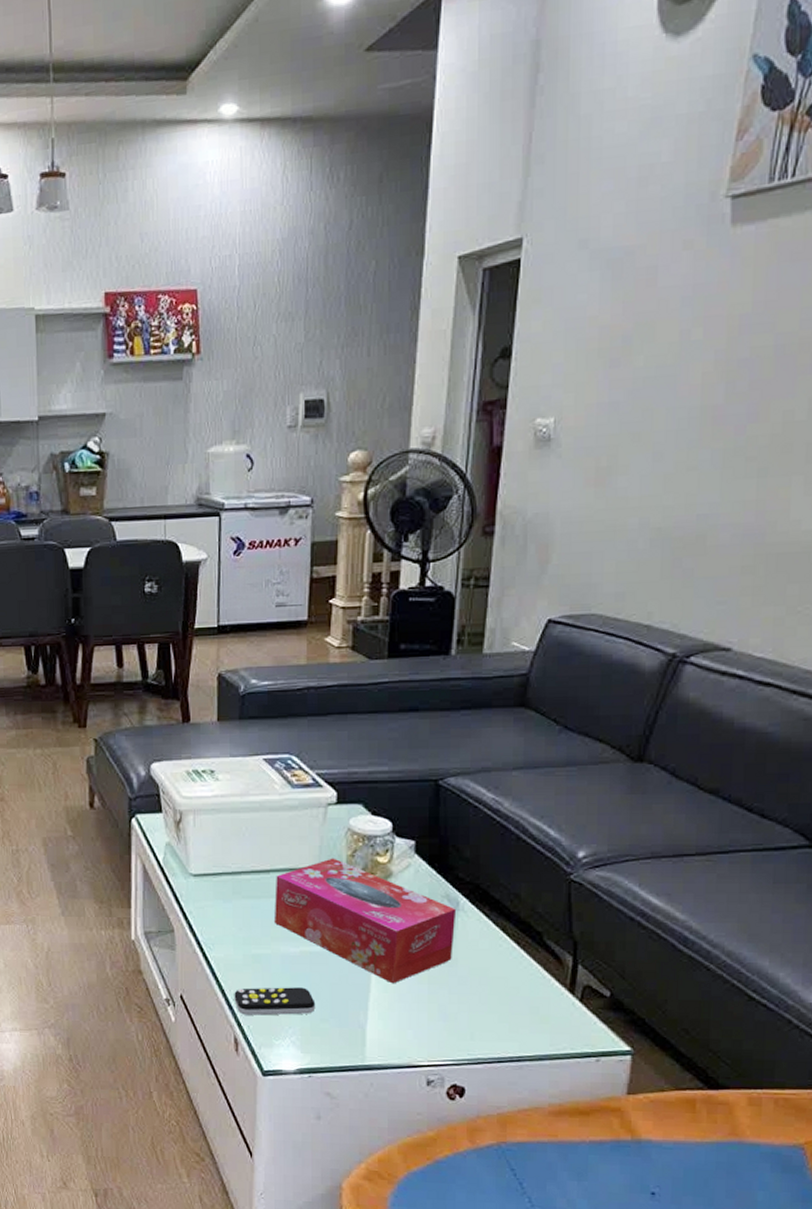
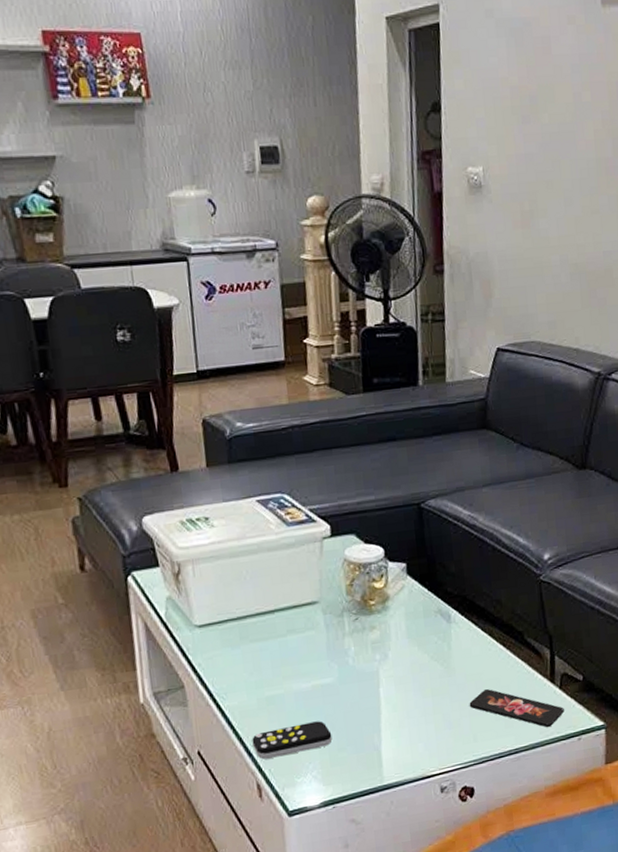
tissue box: present [275,858,457,984] -> none [281,589,450,703]
smartphone: none [469,987,583,1040] -> present [469,689,564,727]

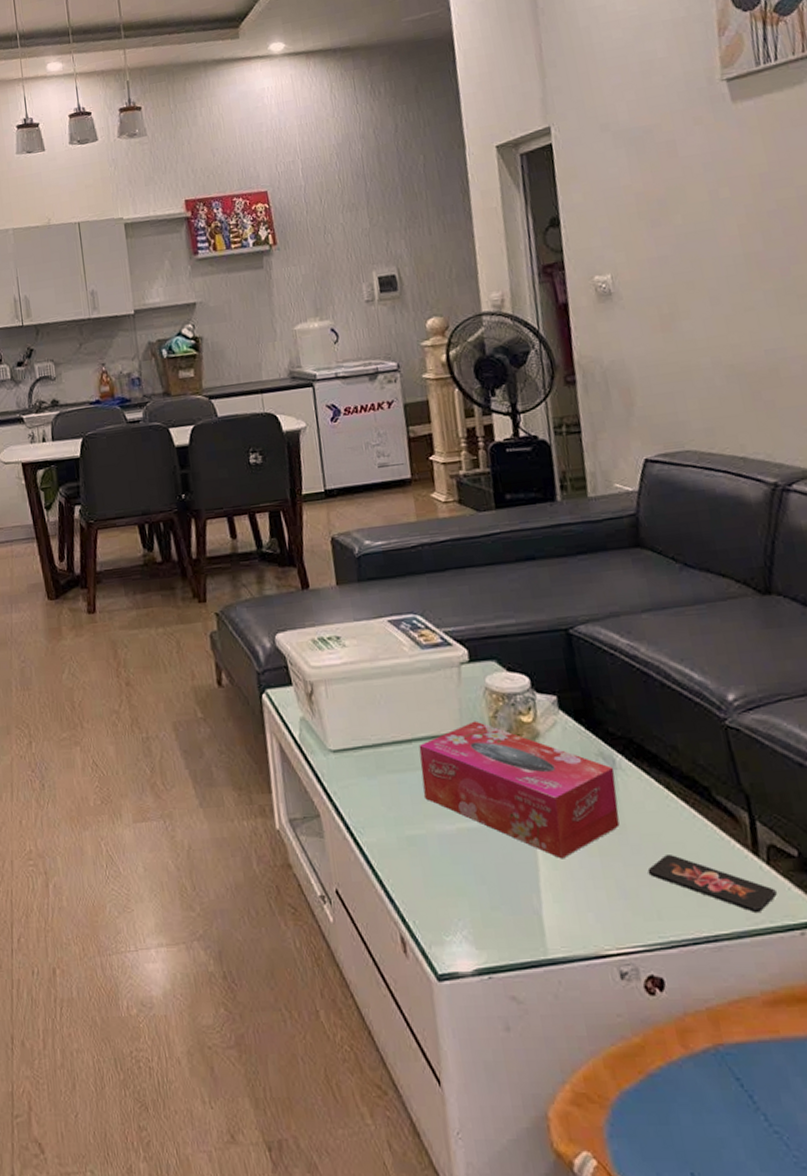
remote control: present [252,721,333,760] -> none [393,871,484,909]
tissue box: none [281,589,450,703] -> present [418,721,620,859]

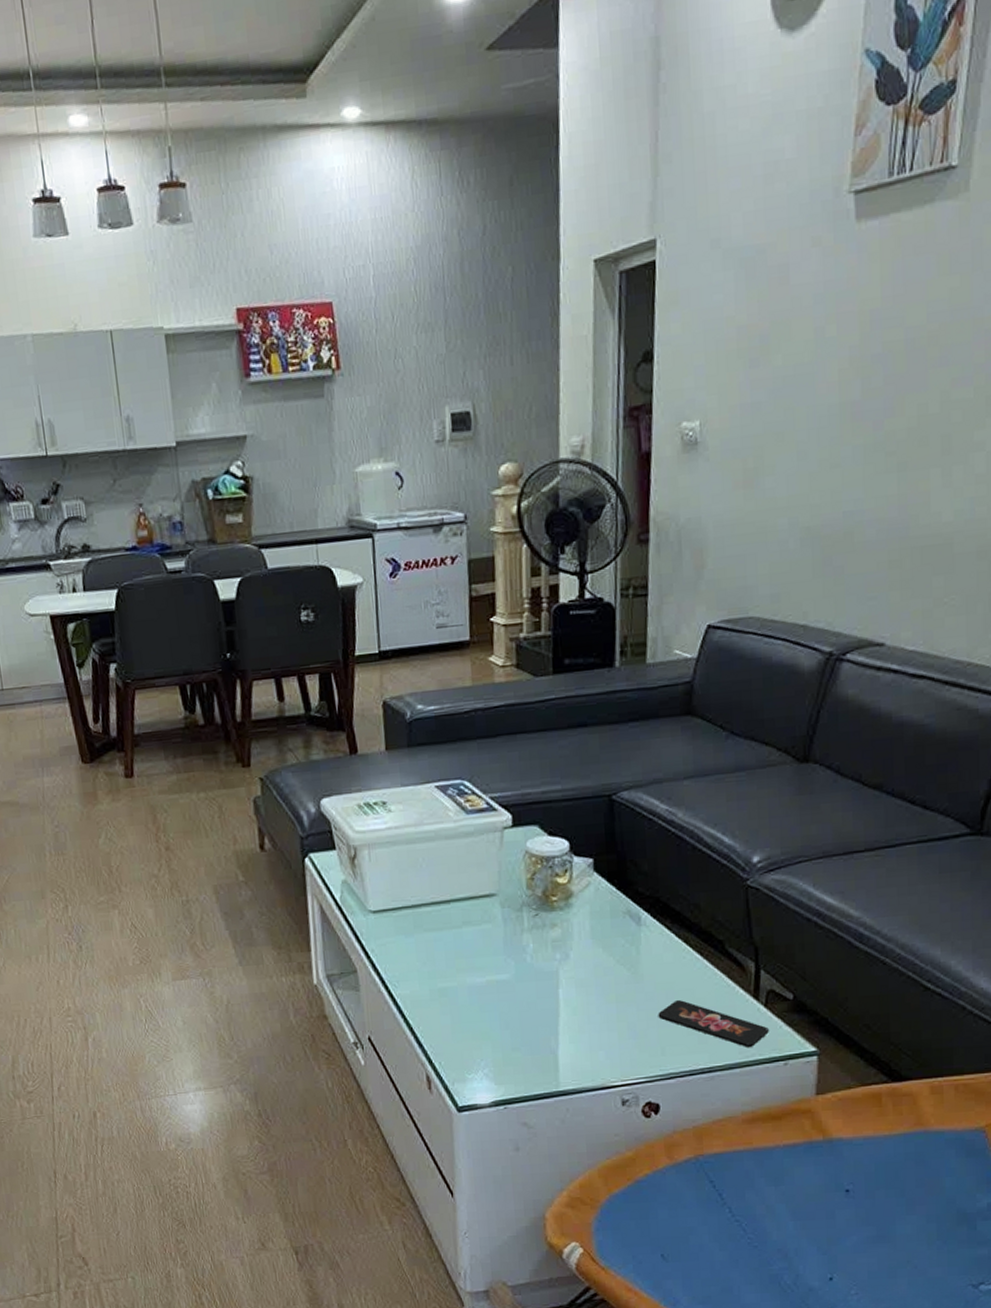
tissue box: present [418,721,620,859] -> none [456,882,639,1006]

